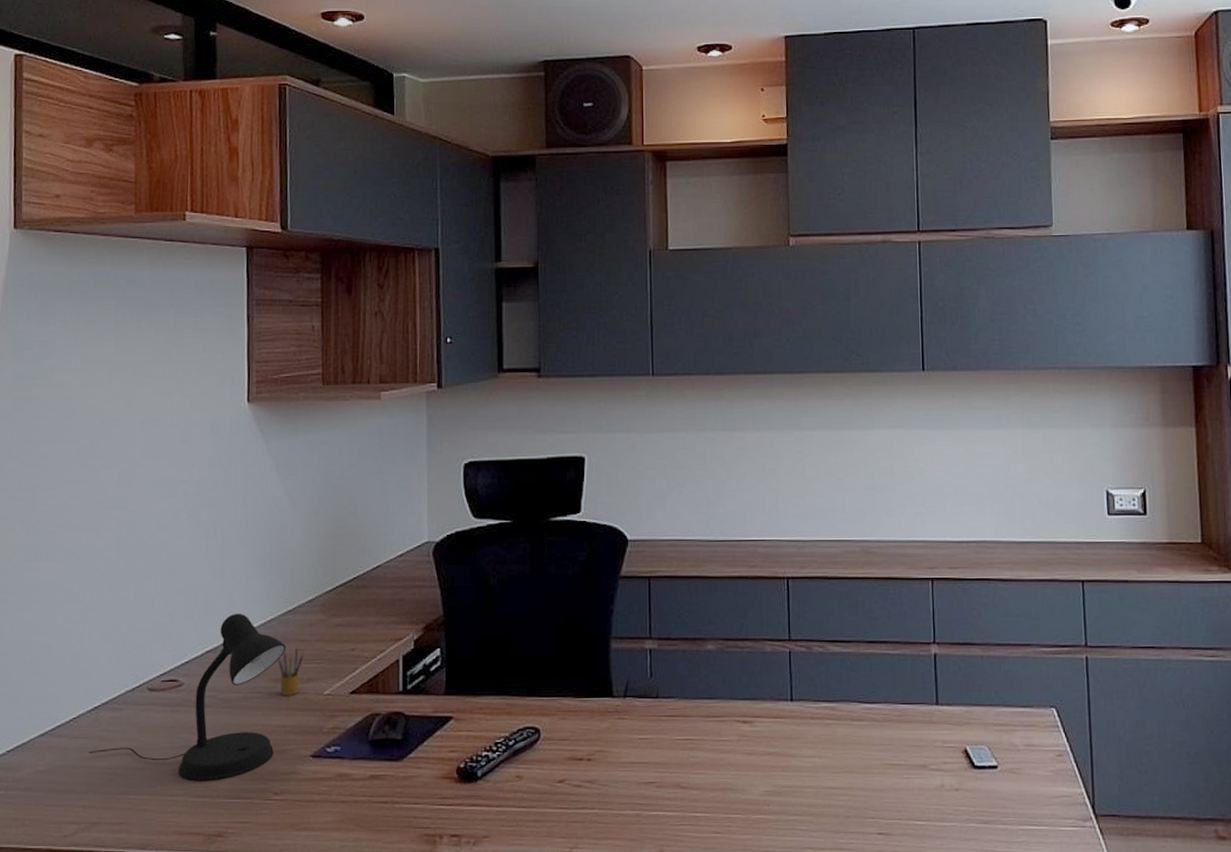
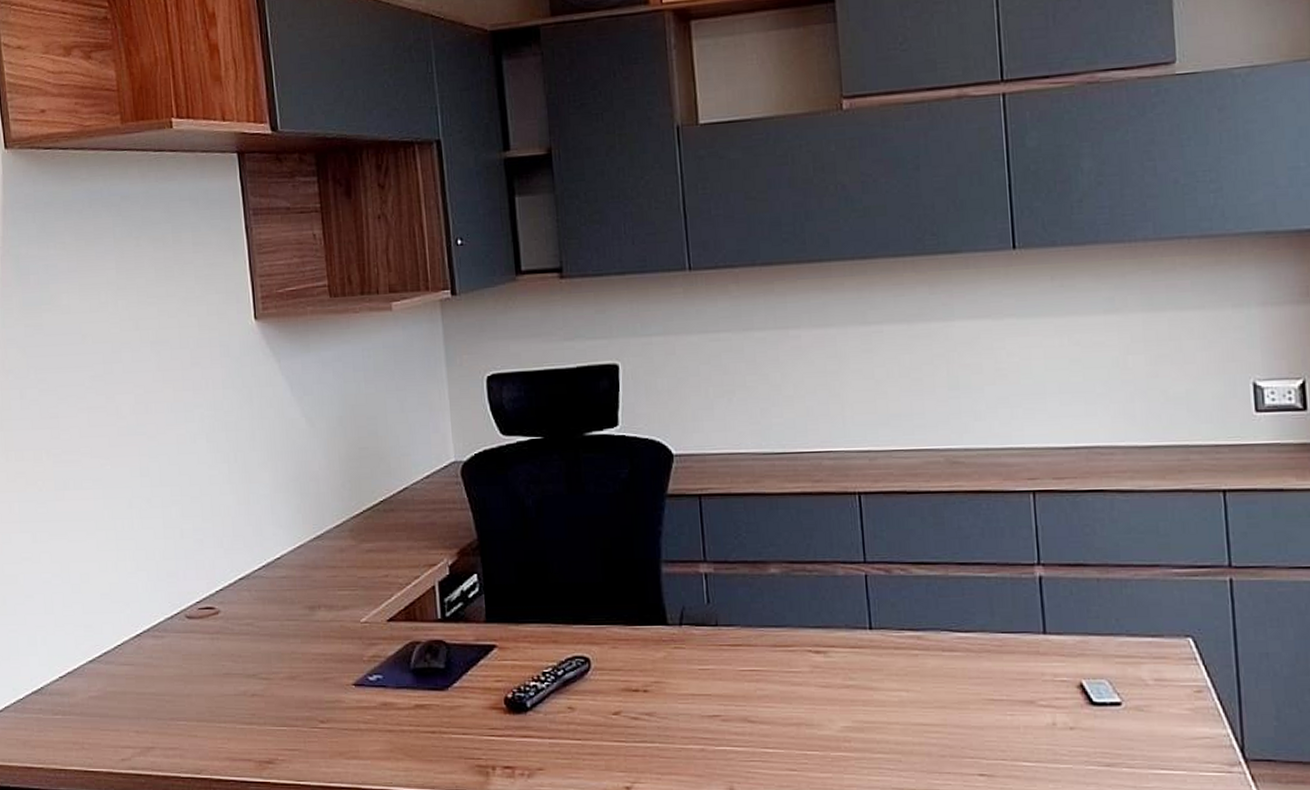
desk lamp: present [89,613,287,782] -> none [136,539,319,709]
pencil box: present [277,646,304,696] -> none [310,572,337,623]

